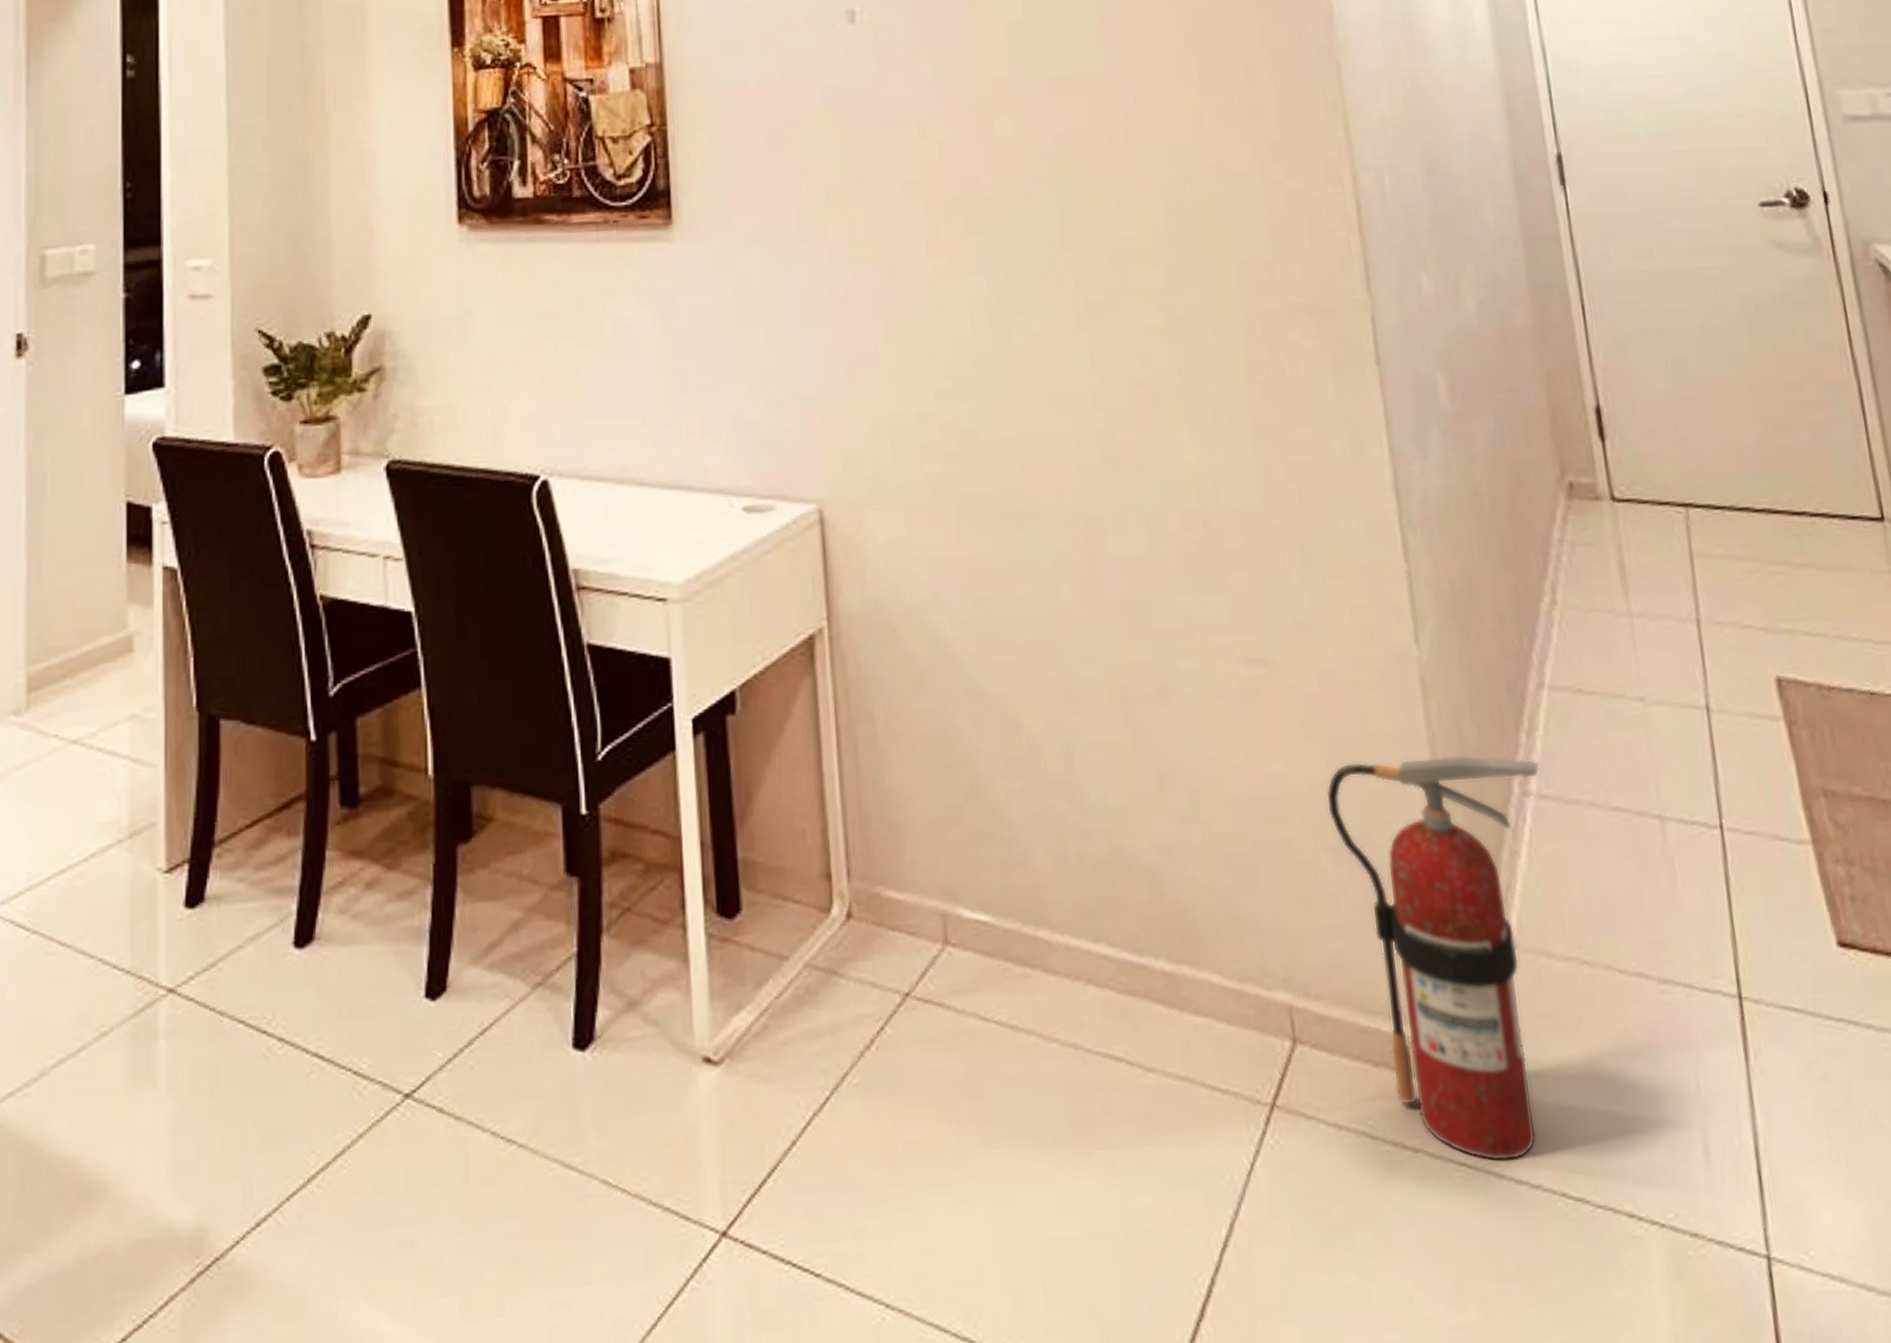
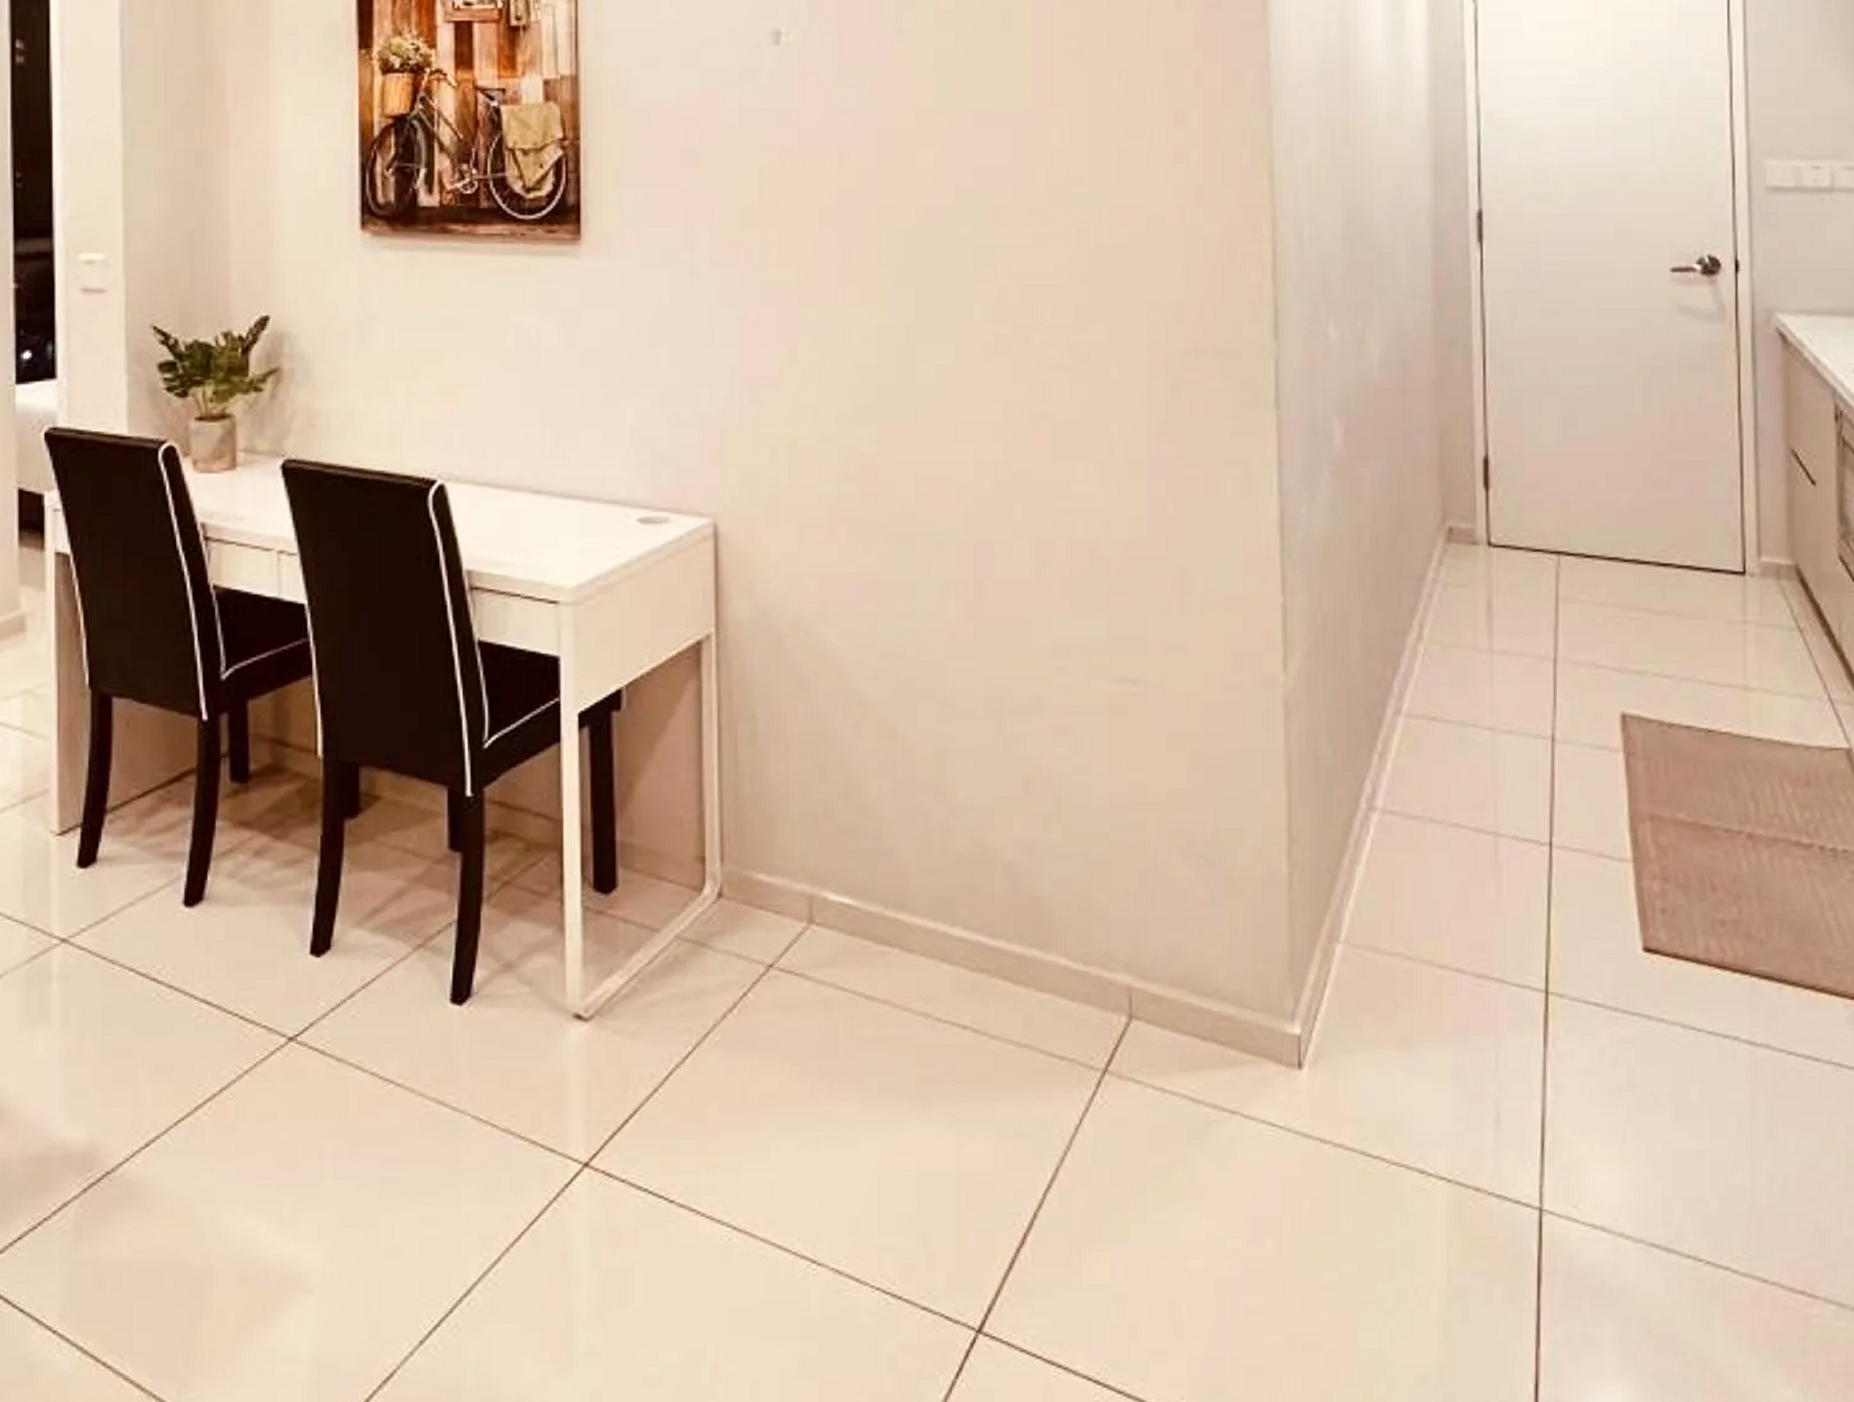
fire extinguisher: present [1326,755,1541,1162] -> none [1182,772,1389,1124]

